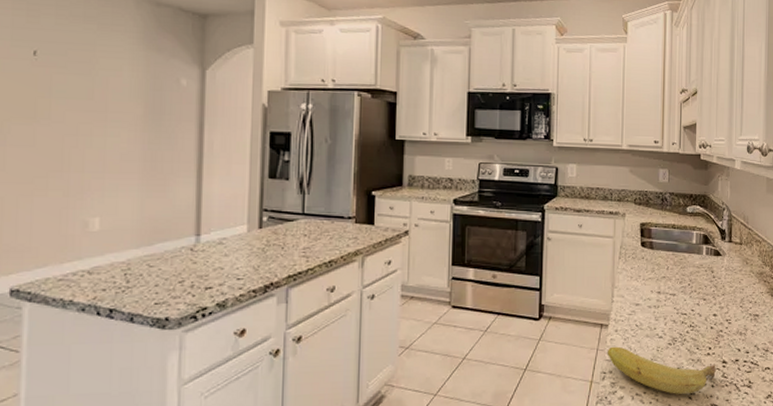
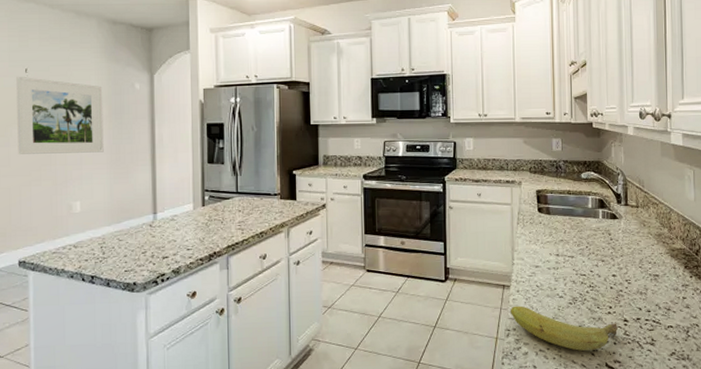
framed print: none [17,59,138,159] -> present [16,76,104,154]

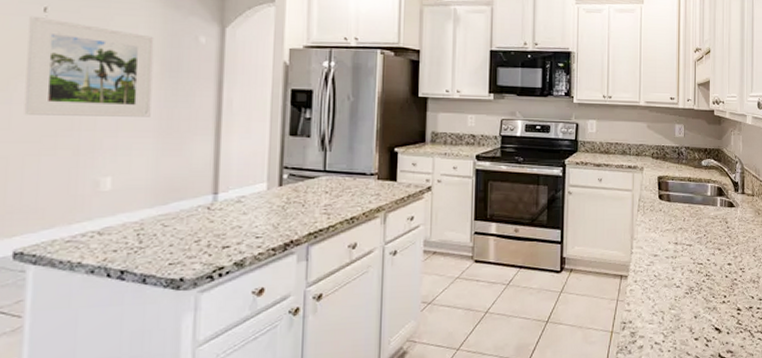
fruit: present [511,306,618,351] -> none [627,296,731,342]

